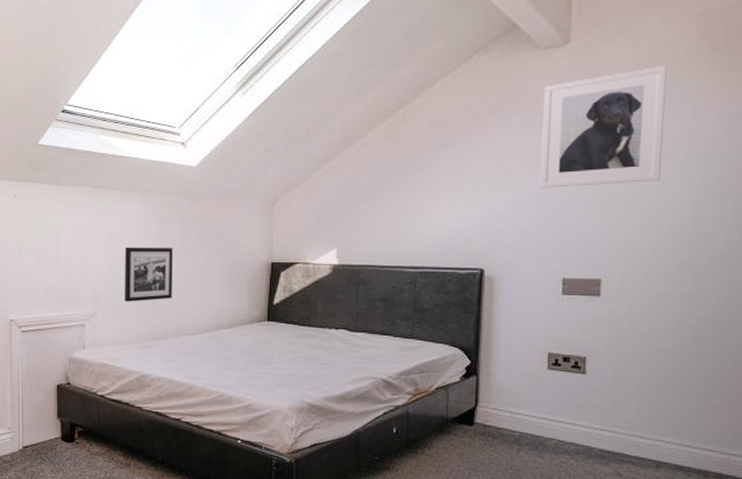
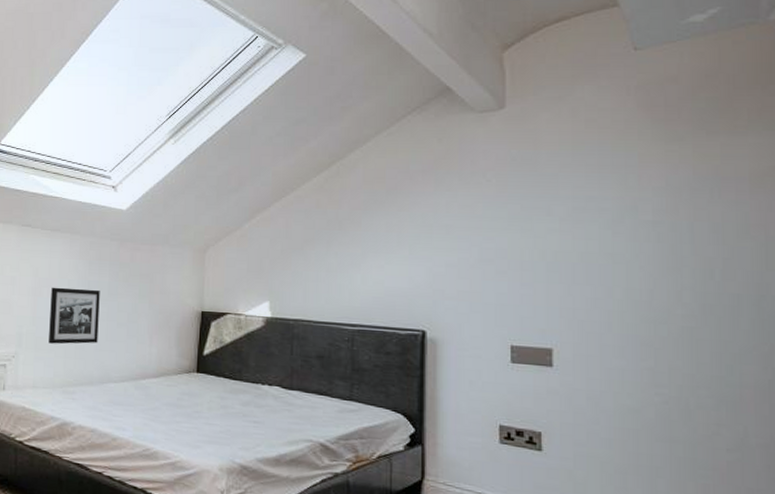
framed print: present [539,65,667,188] -> none [481,133,609,251]

